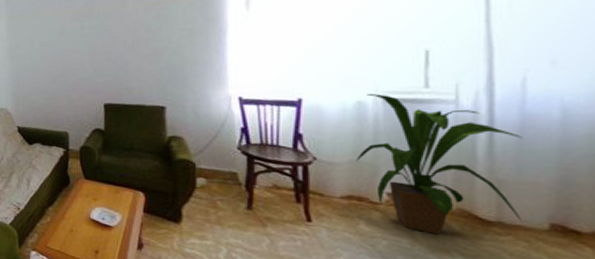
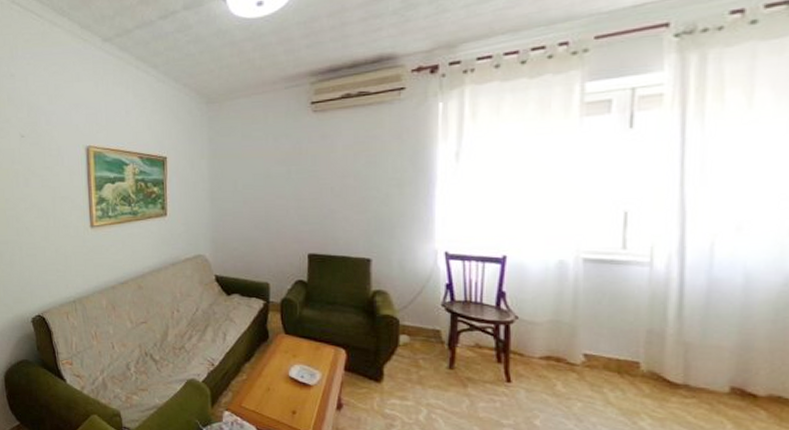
house plant: present [356,93,523,235] -> none [556,252,709,397]

